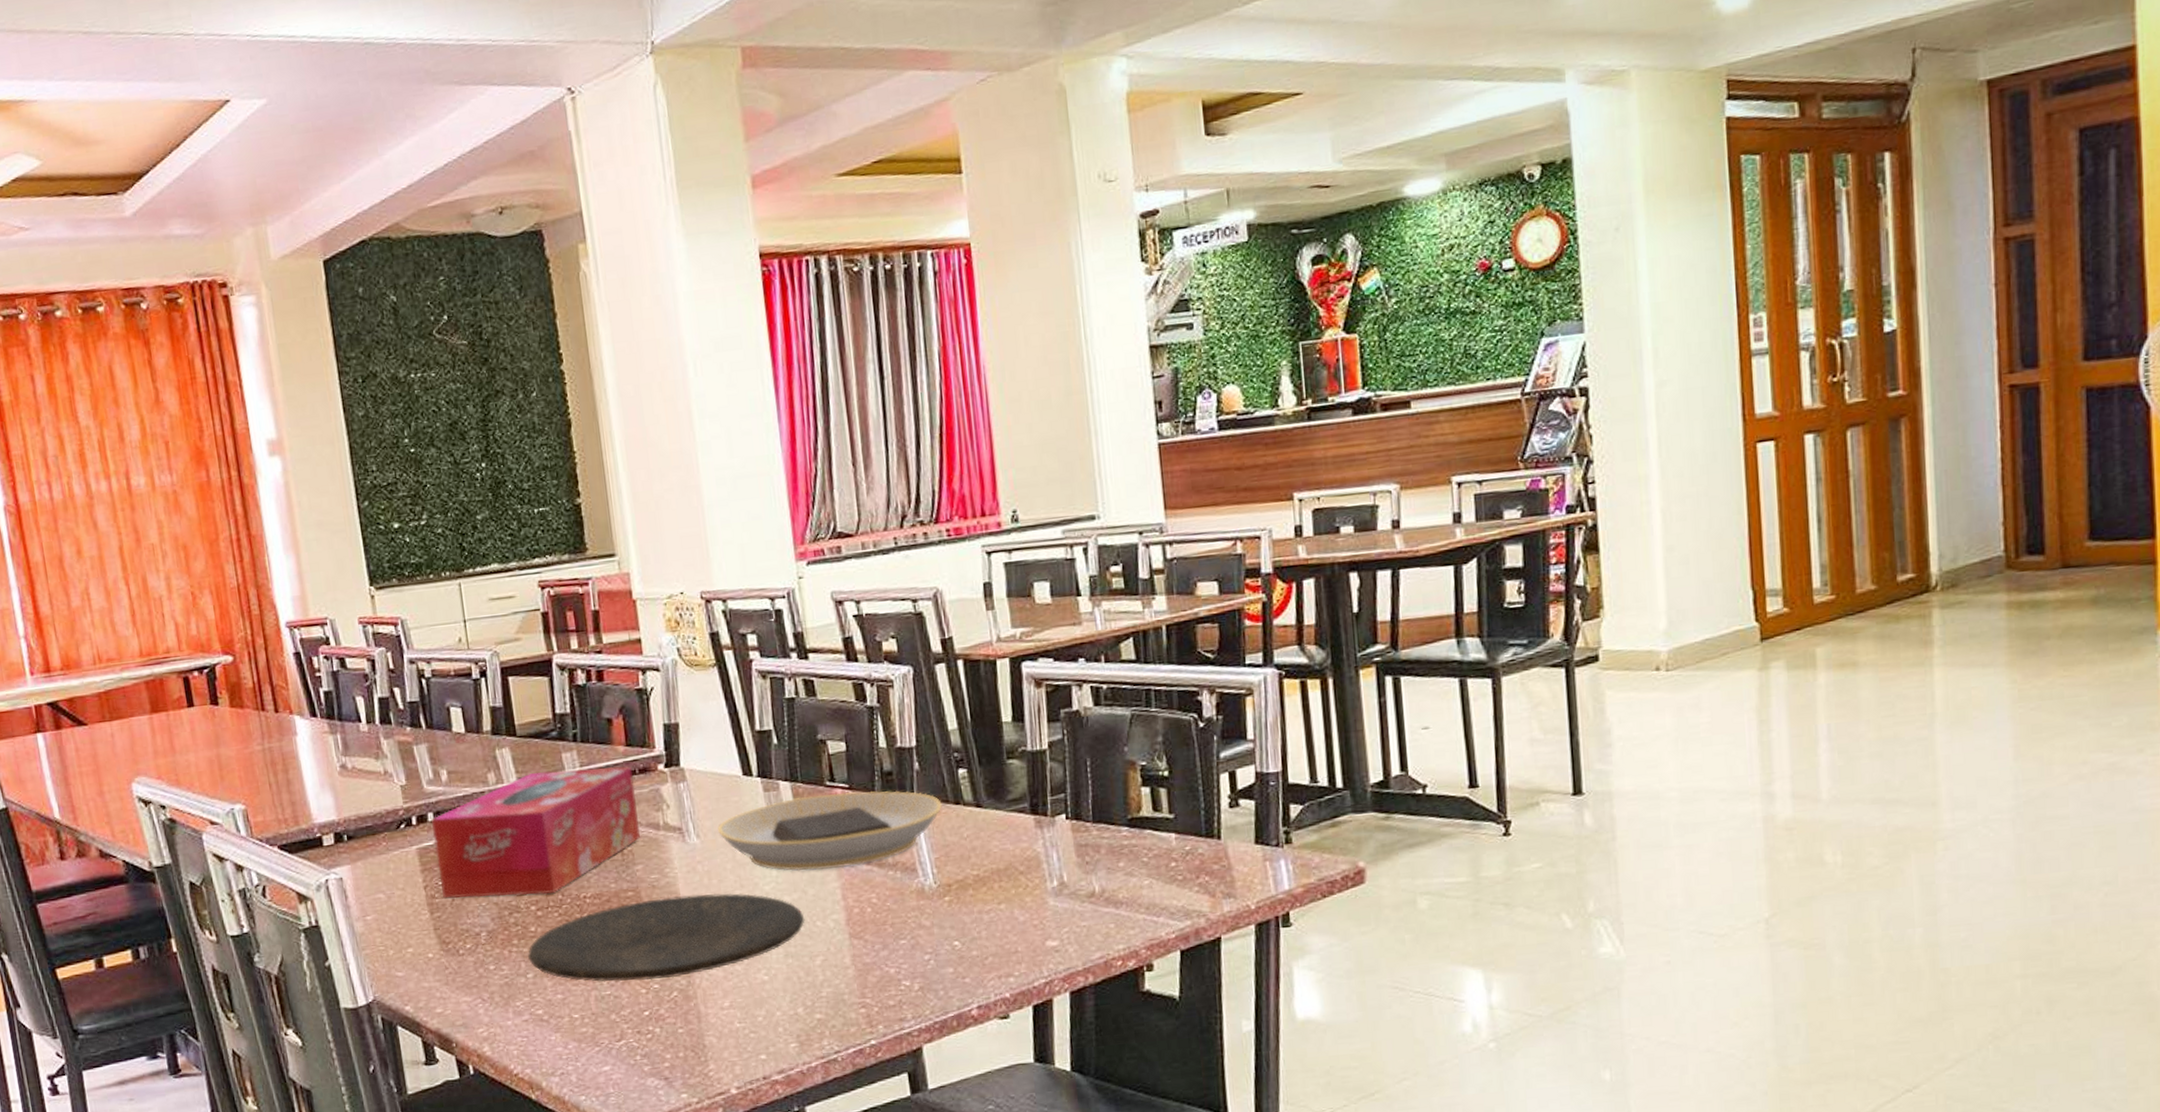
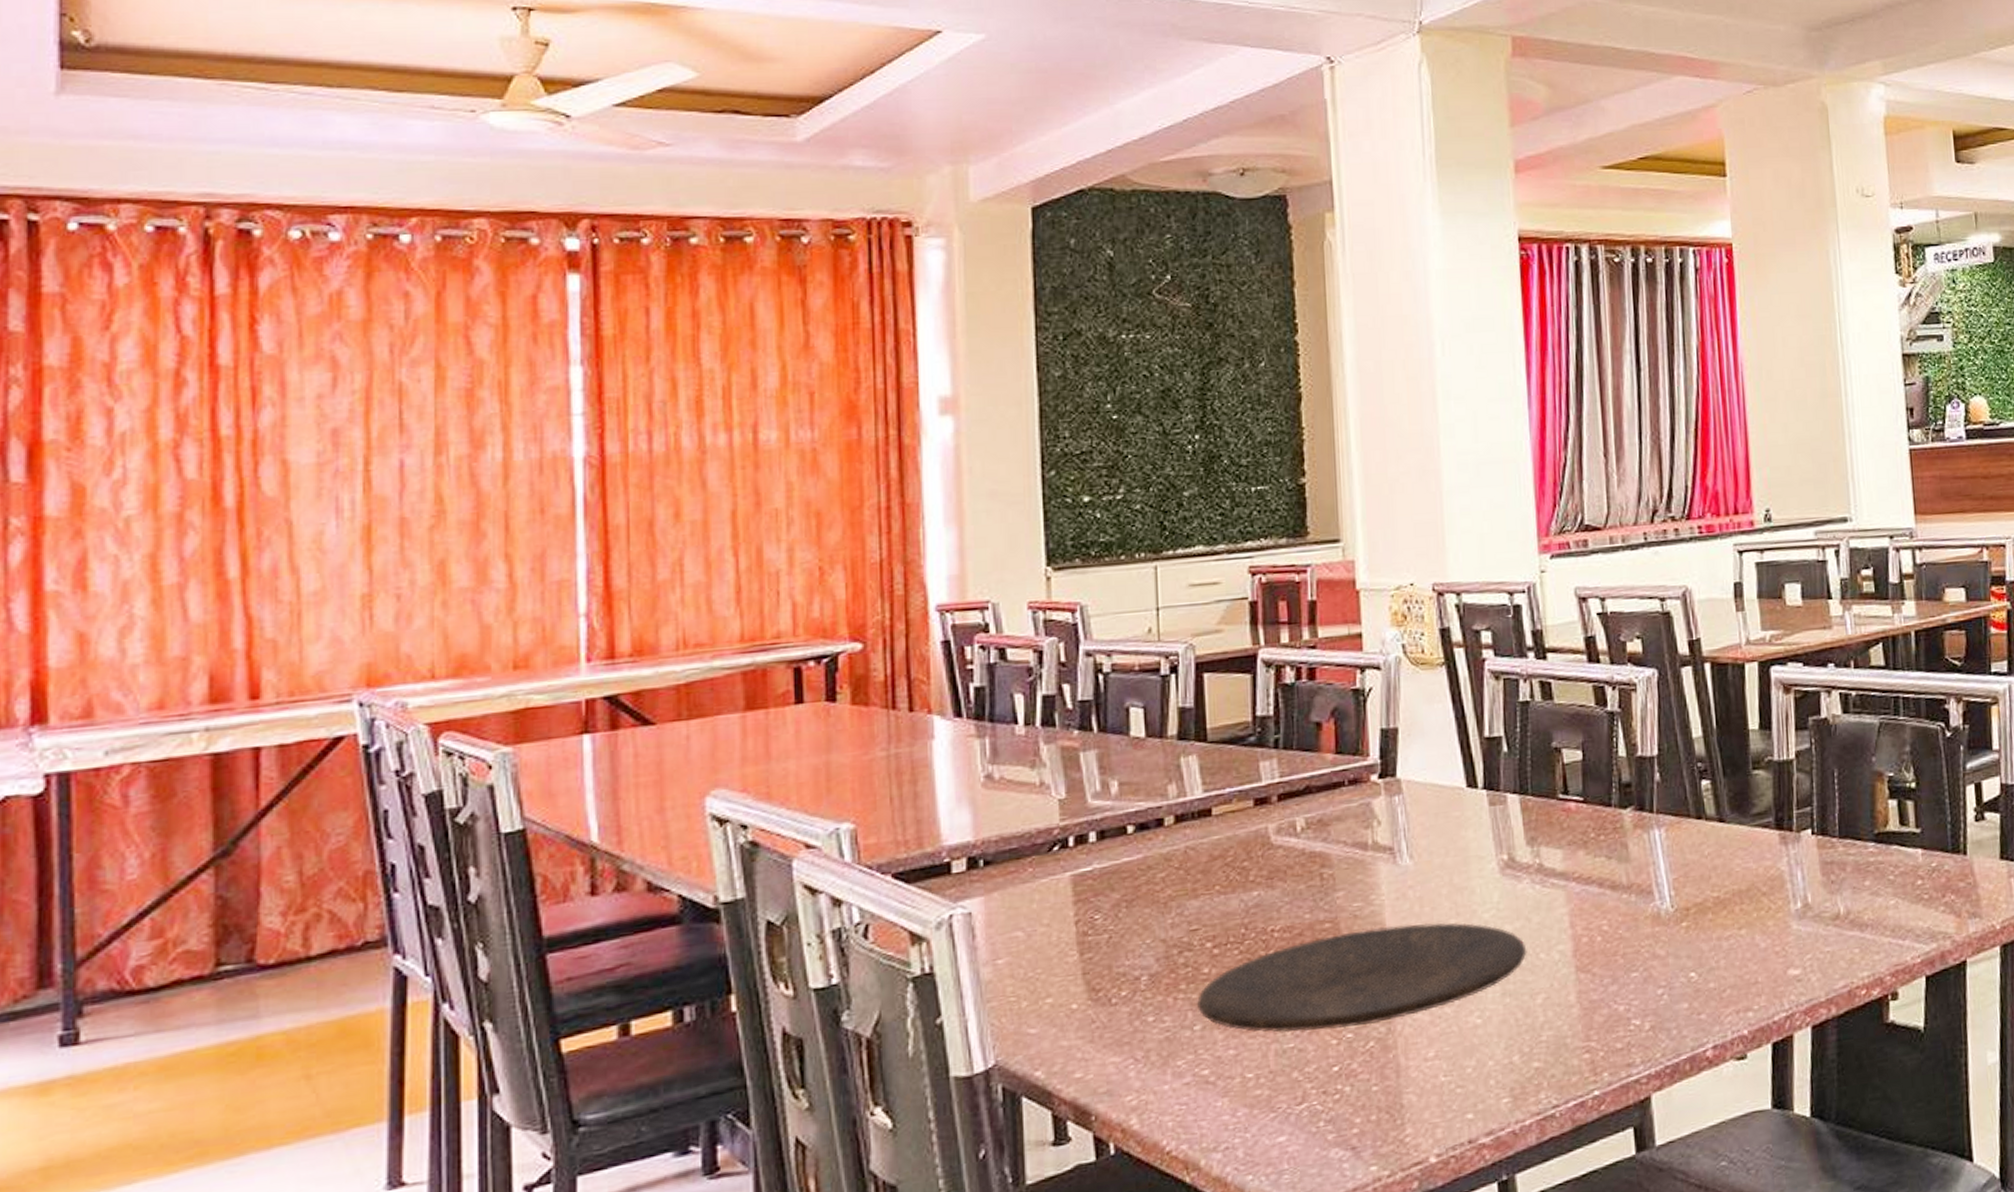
tissue box: present [431,766,640,899] -> none [1092,776,1344,936]
plate: present [717,790,942,872] -> none [1433,804,1683,896]

